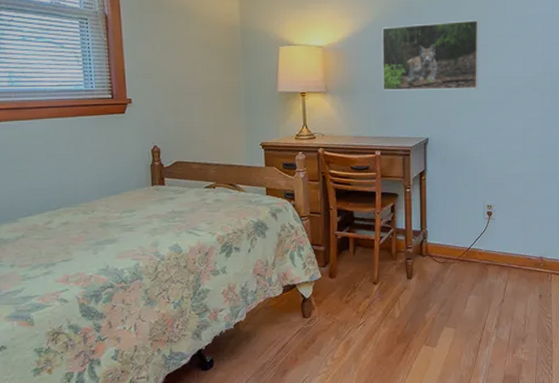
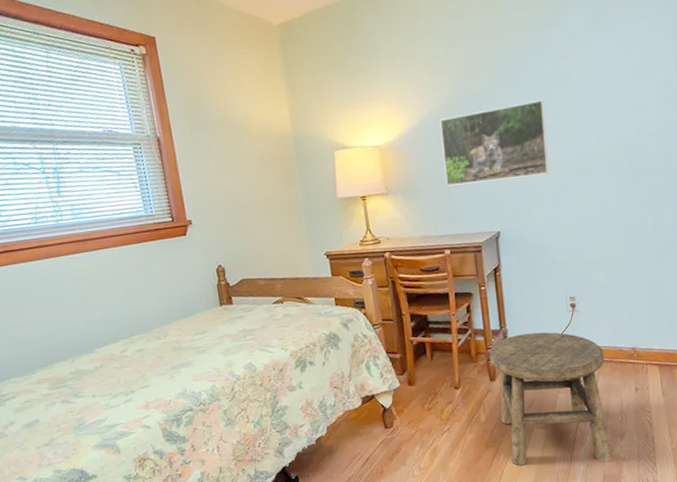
stool: none [408,236,514,364] -> present [489,332,612,466]

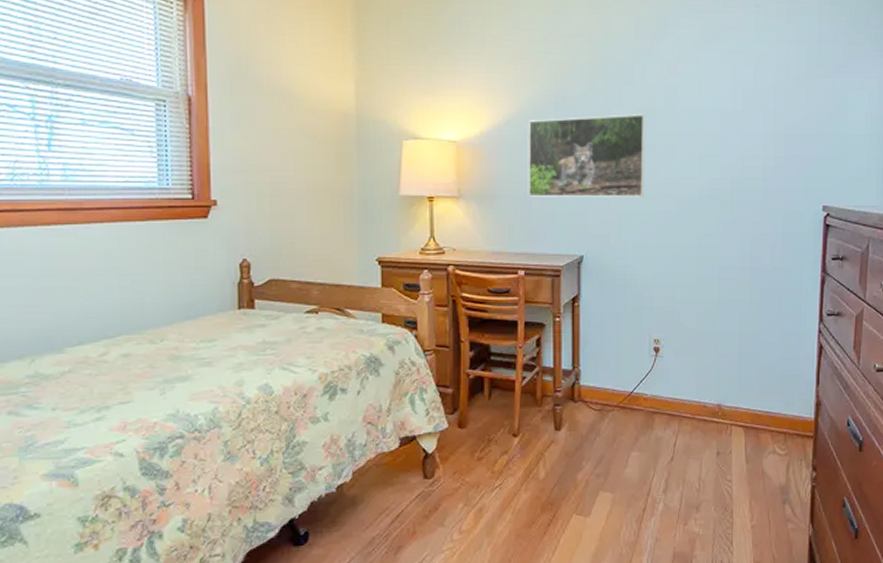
stool: present [489,332,612,466] -> none [556,377,686,538]

